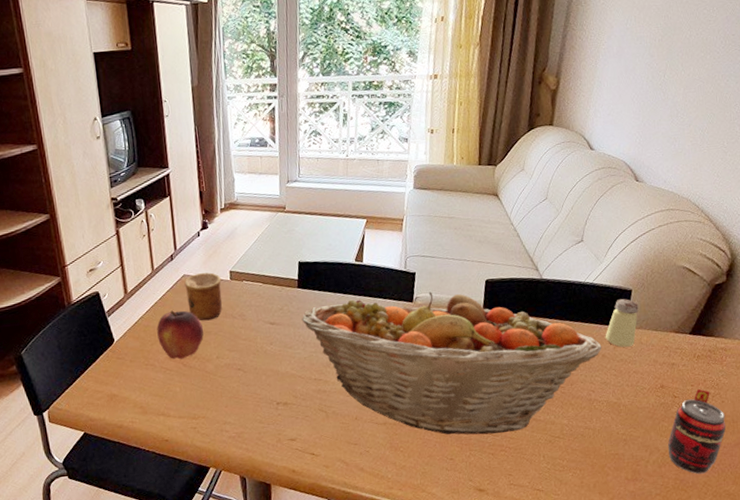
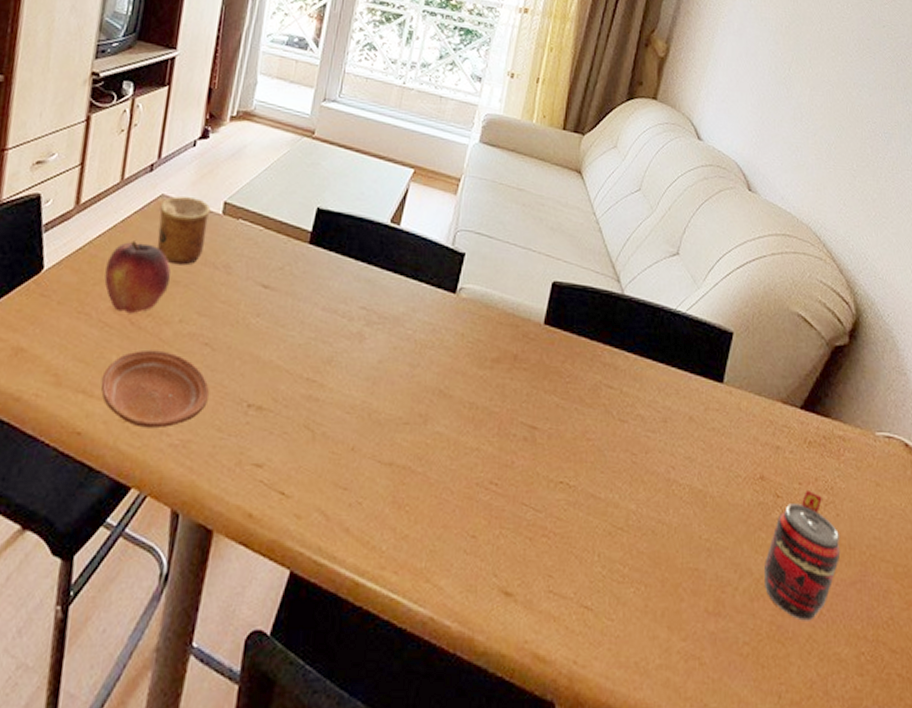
plate: none [172,379,249,430] -> present [100,349,210,429]
fruit basket: present [301,292,602,435] -> none [305,273,690,509]
saltshaker: present [605,299,639,347] -> none [695,342,740,411]

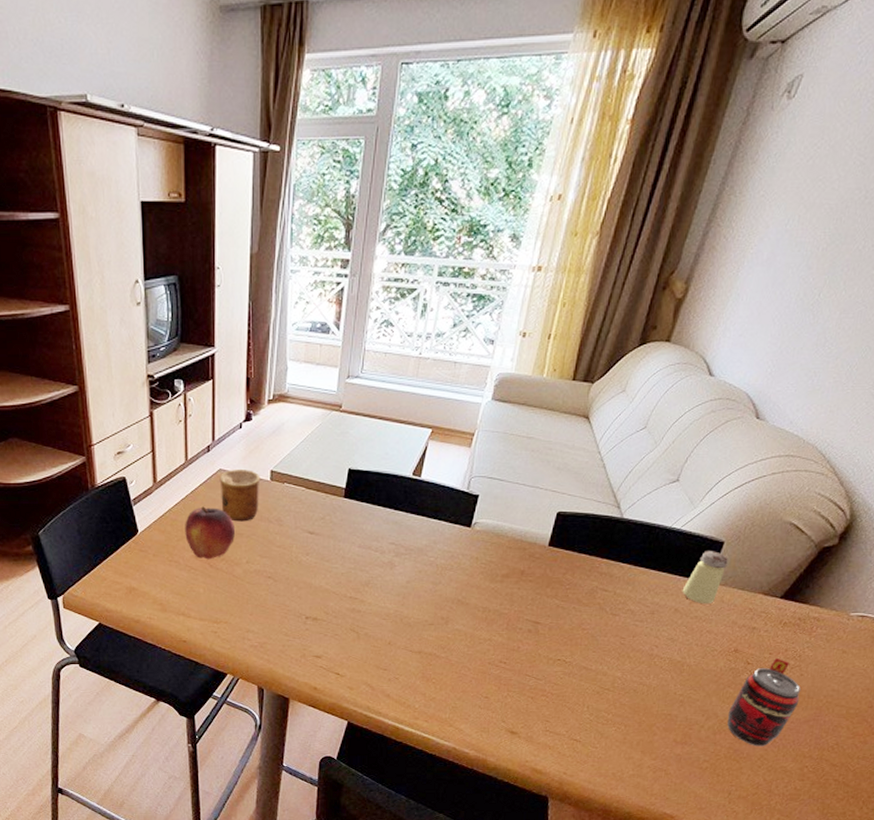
plate: present [100,349,210,429] -> none [194,583,276,636]
saltshaker: none [695,342,740,411] -> present [682,551,728,603]

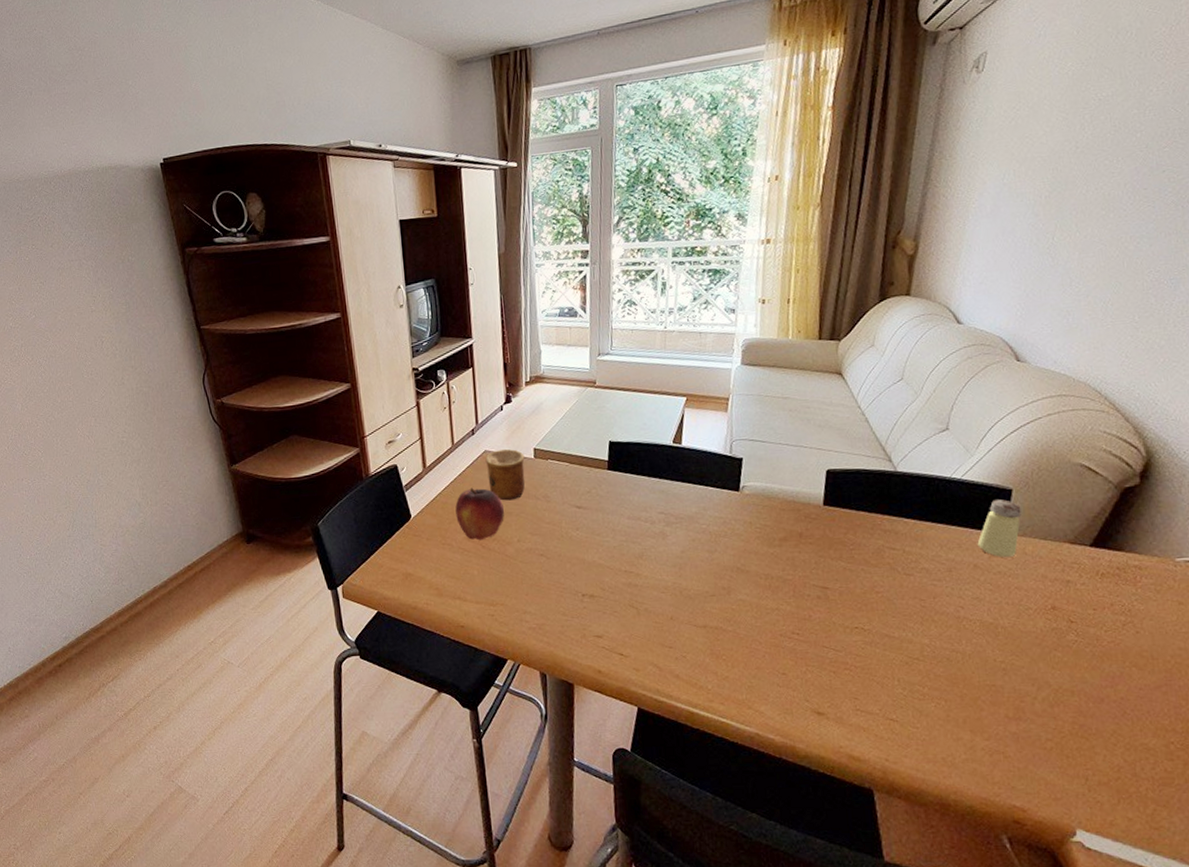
beverage can: present [727,658,801,747] -> none [1061,614,1143,720]

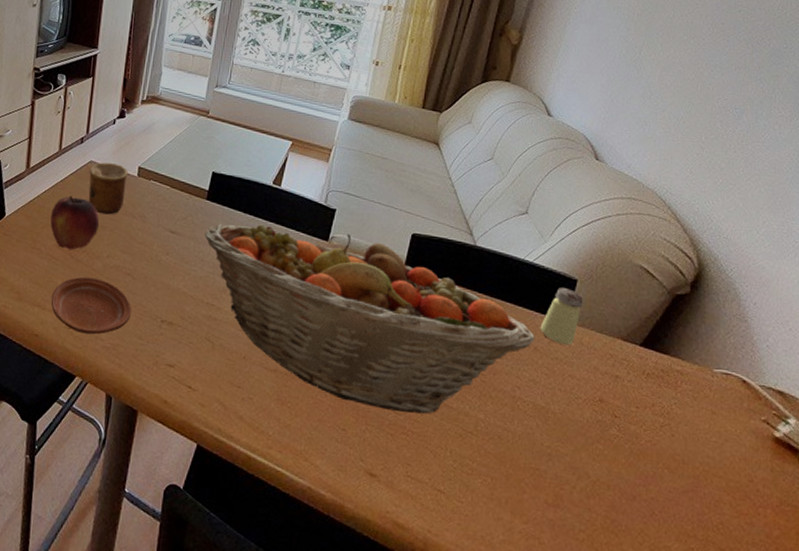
plate: none [470,563,552,619] -> present [50,276,132,335]
fruit basket: none [611,480,974,649] -> present [204,224,535,414]

